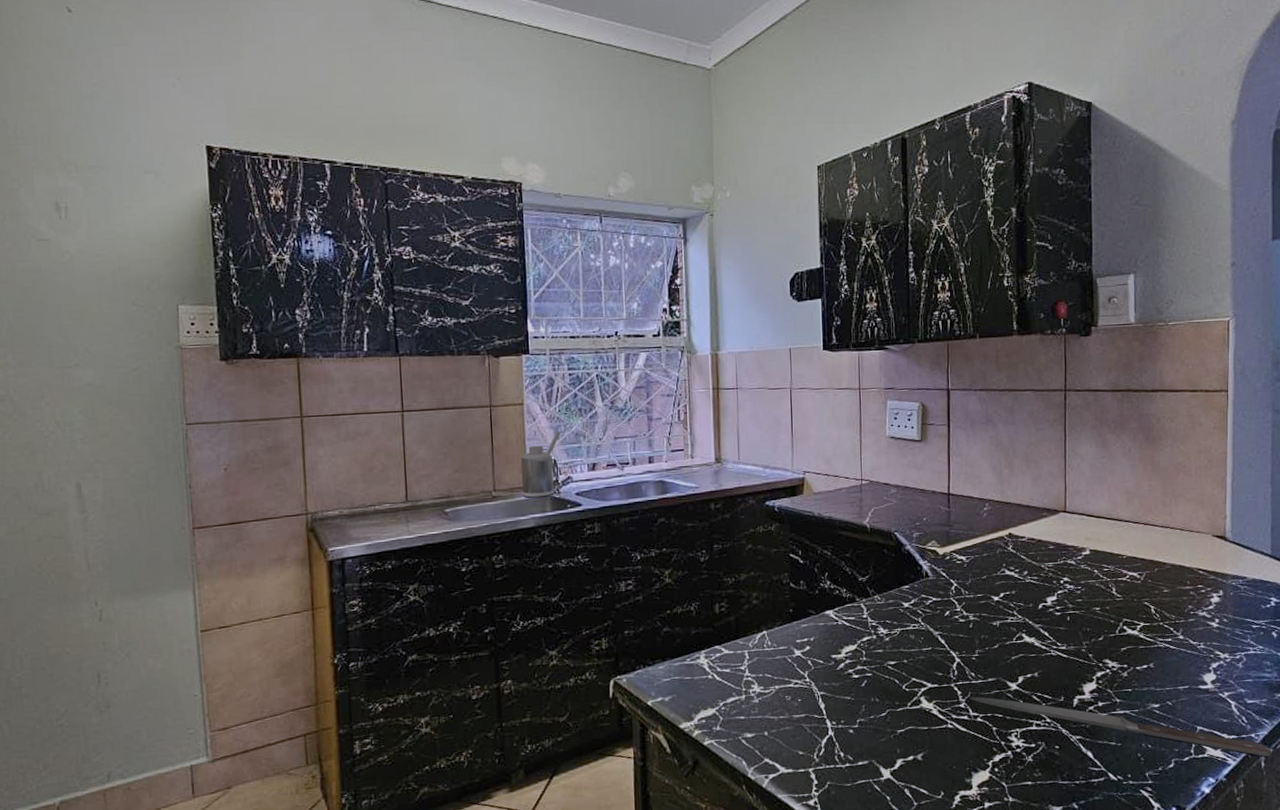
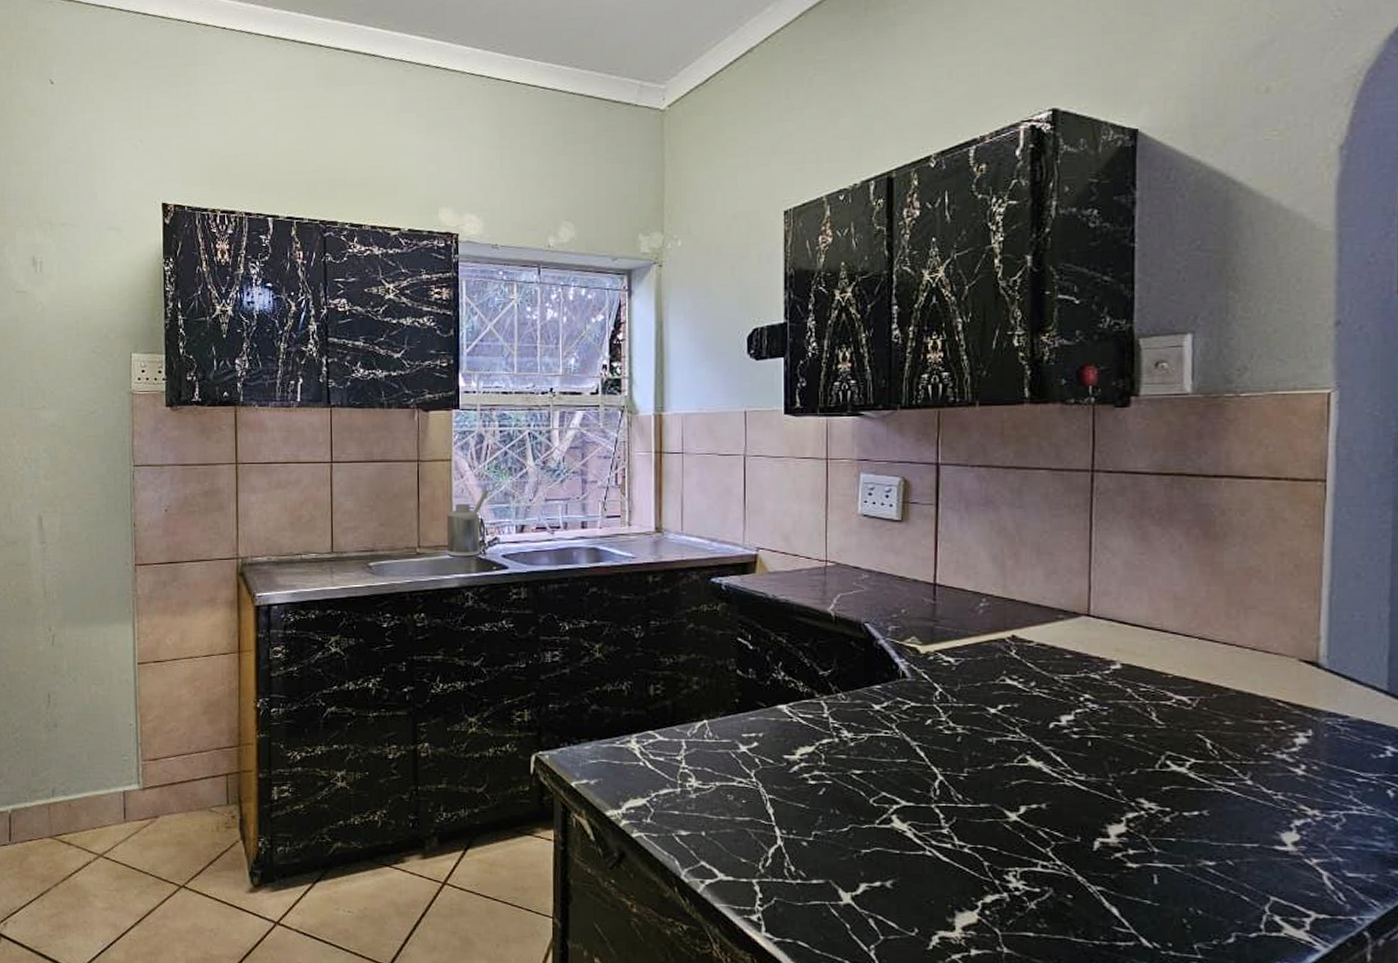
kitchen knife: present [969,696,1272,758] -> none [954,822,1383,950]

